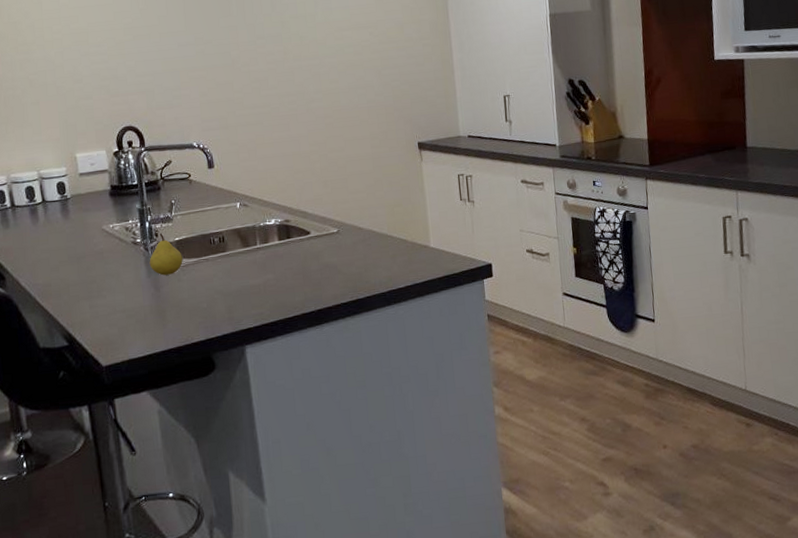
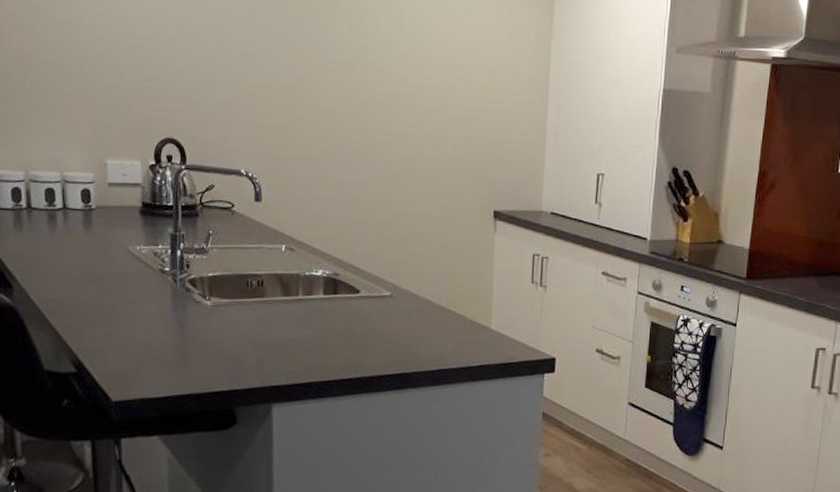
fruit: present [149,232,183,276] -> none [176,264,214,313]

